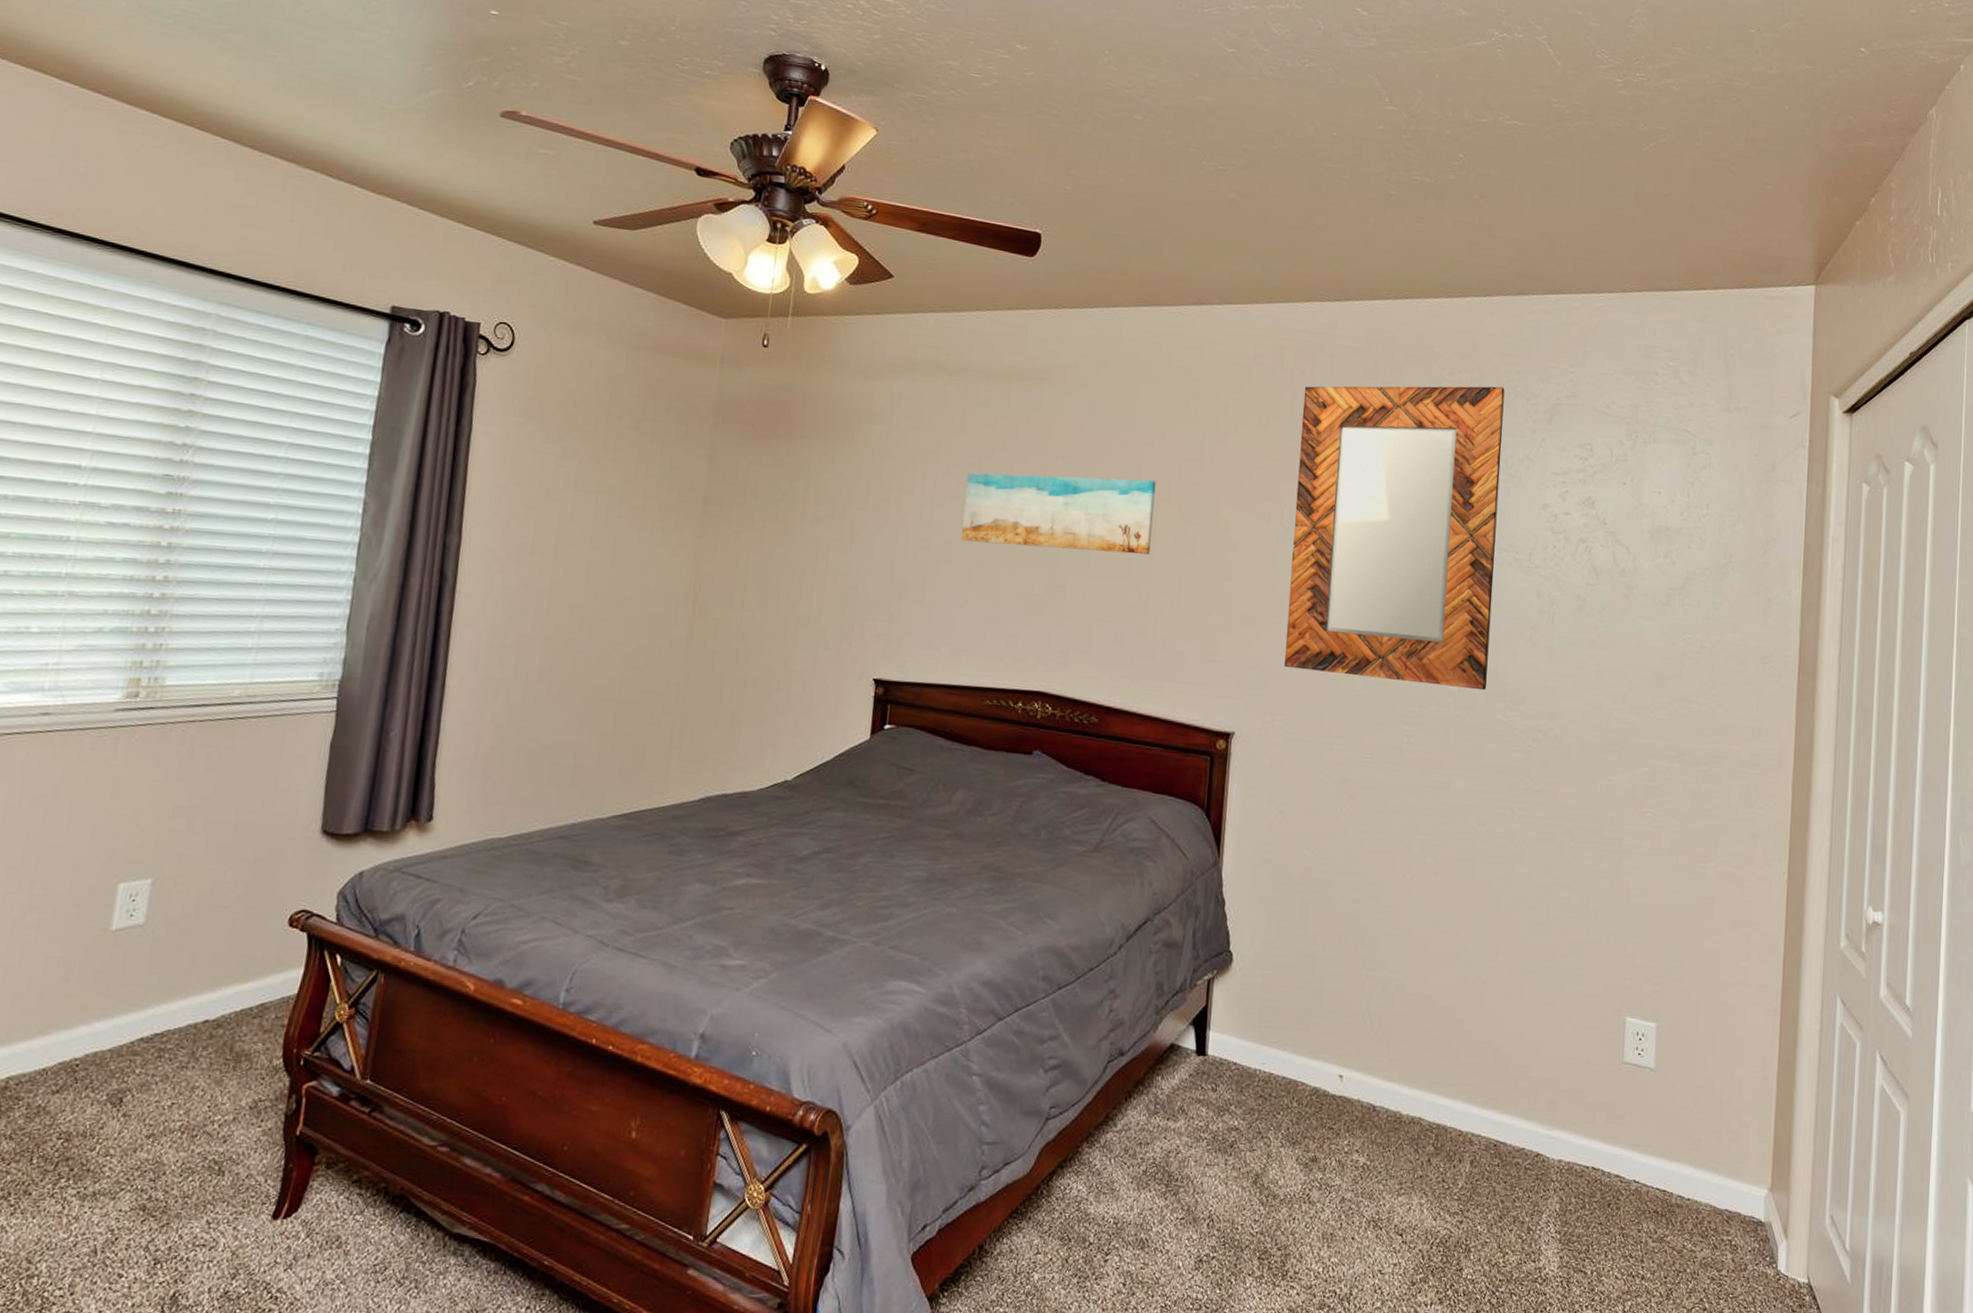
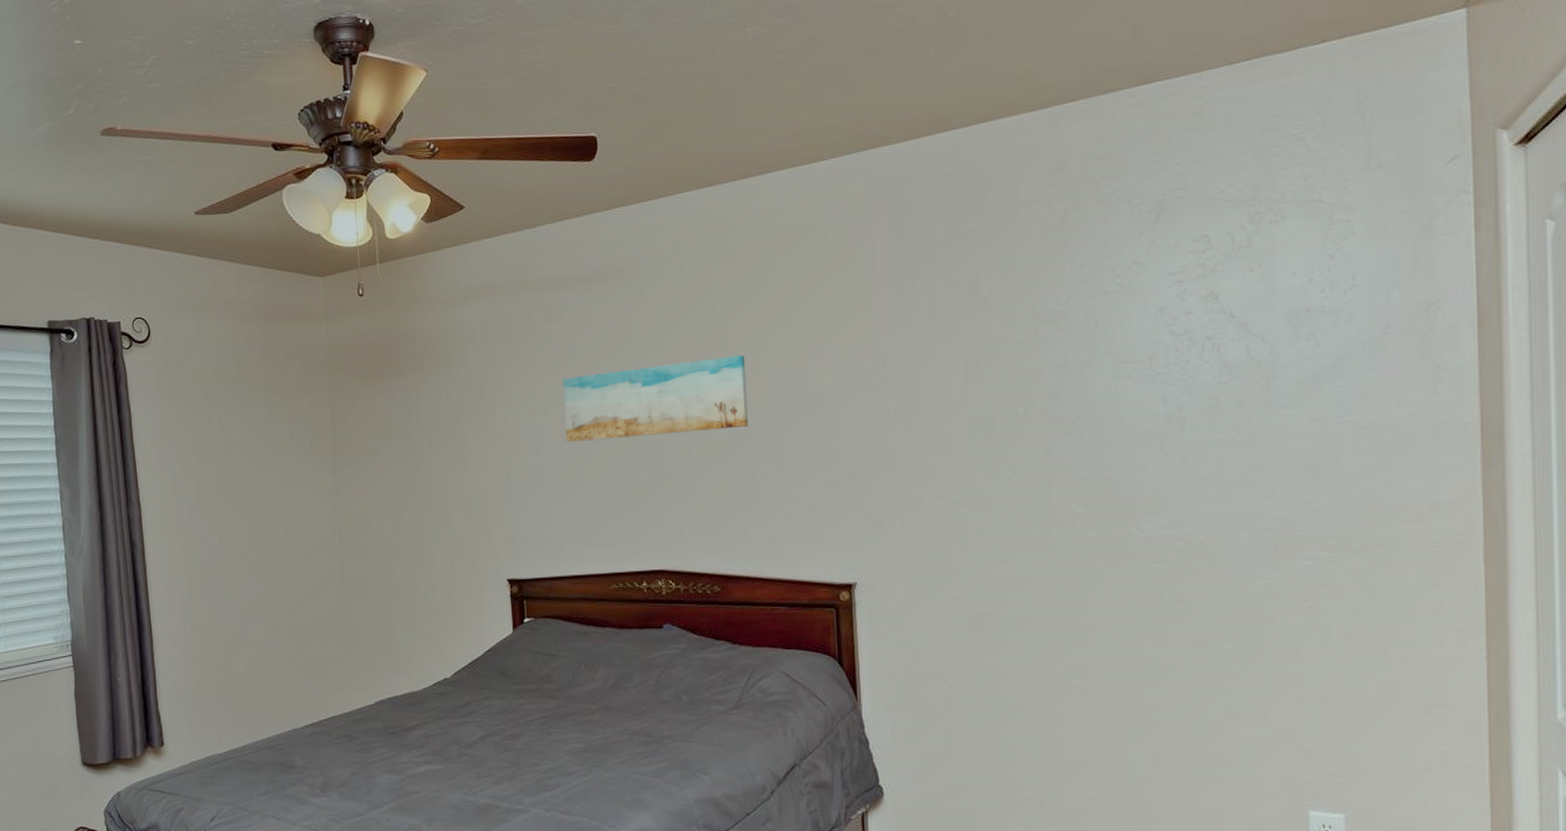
home mirror: present [1284,386,1505,691] -> none [883,194,1117,514]

